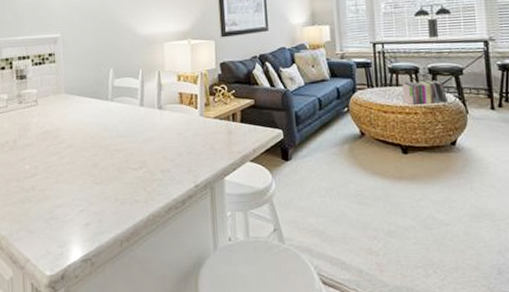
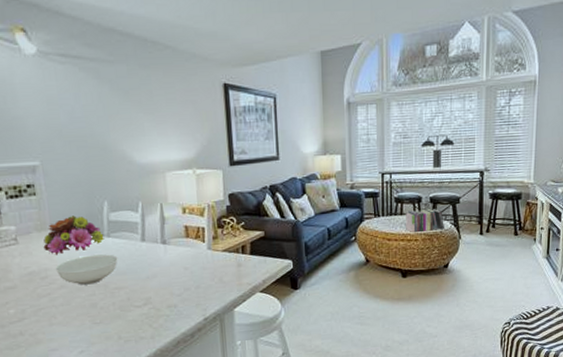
flower bouquet: none [57,81,108,117] -> present [43,215,104,255]
bowl: none [66,117,119,146] -> present [55,254,118,285]

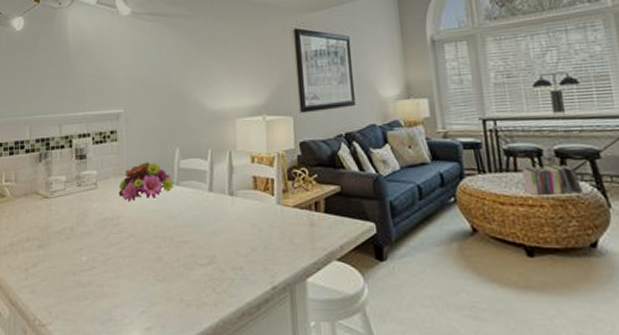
bowl: present [55,254,118,285] -> none [127,203,185,236]

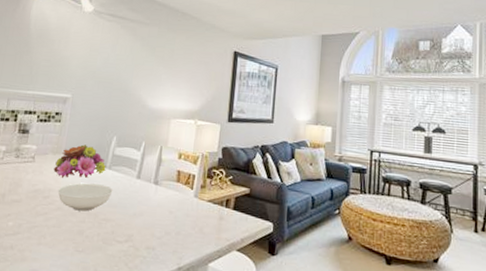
bowl: none [127,203,185,236] -> present [57,183,113,212]
books: present [522,164,582,197] -> none [393,193,434,220]

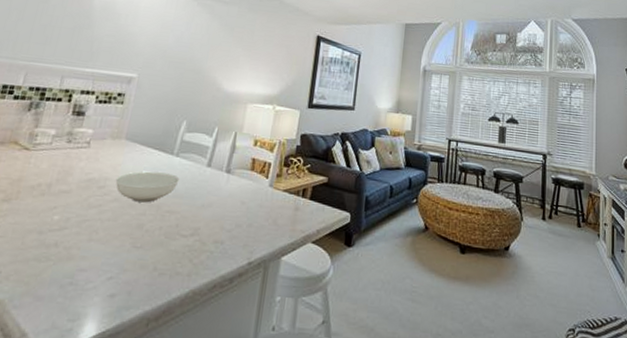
flower bouquet: present [53,144,106,178] -> none [112,129,173,166]

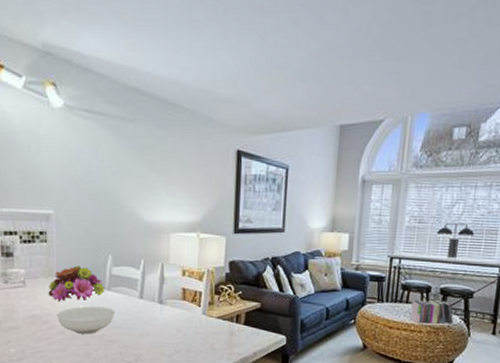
flower bouquet: none [112,129,173,166] -> present [48,266,105,302]
books: none [468,182,507,208] -> present [410,299,453,324]

